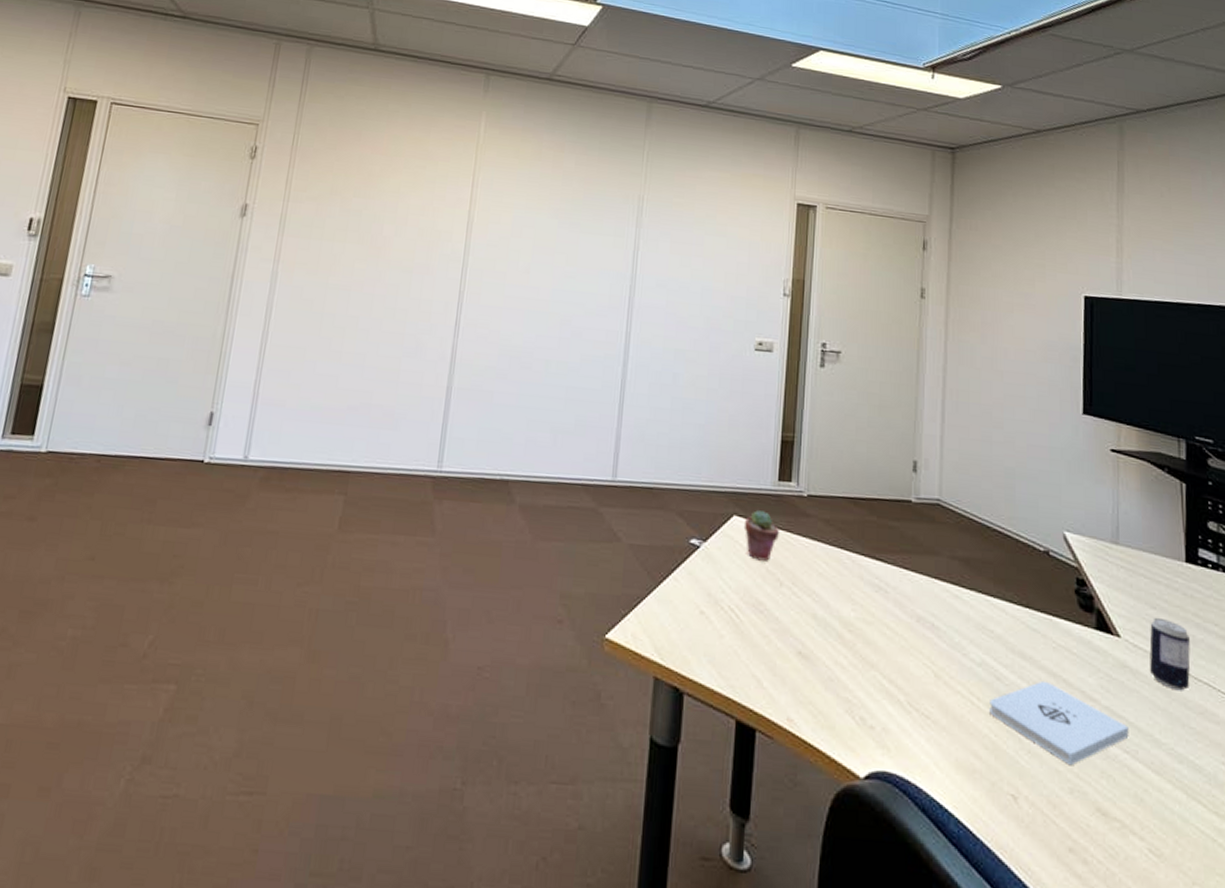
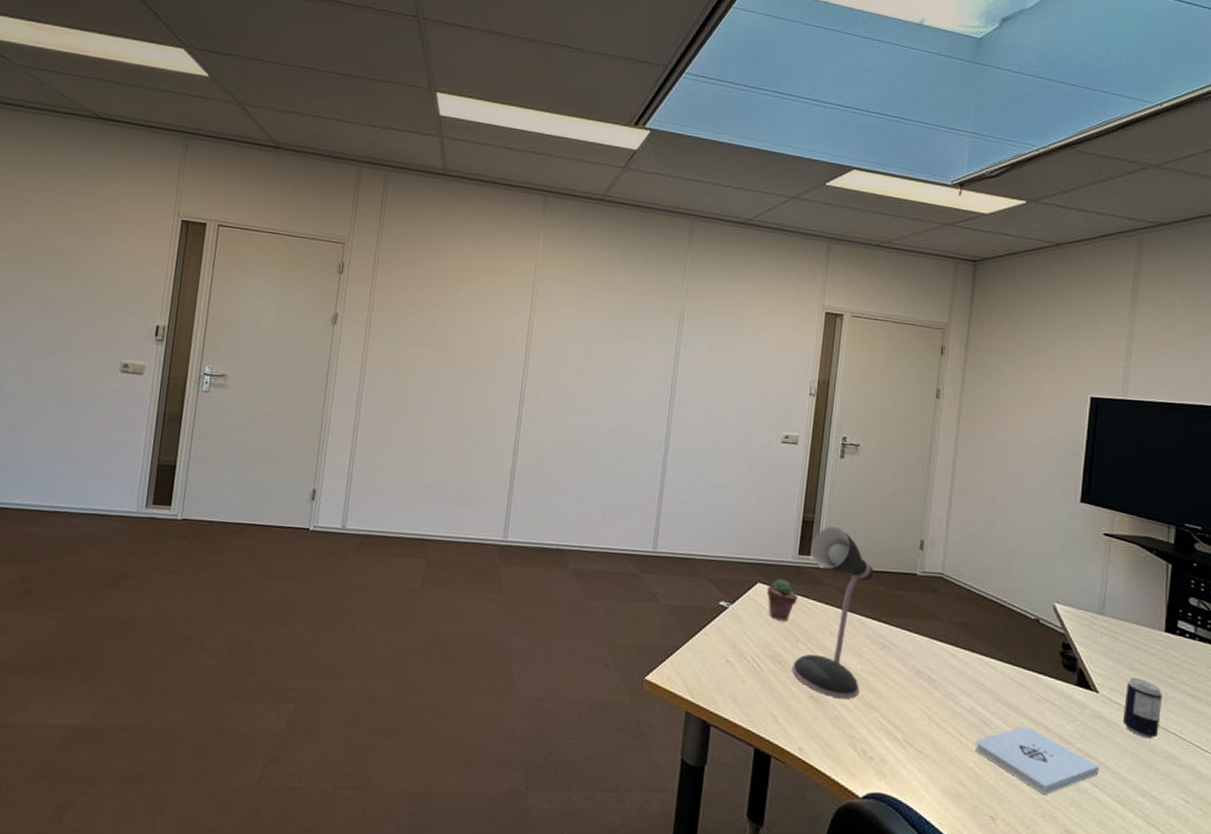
desk lamp: none [777,447,864,655] -> present [792,526,874,699]

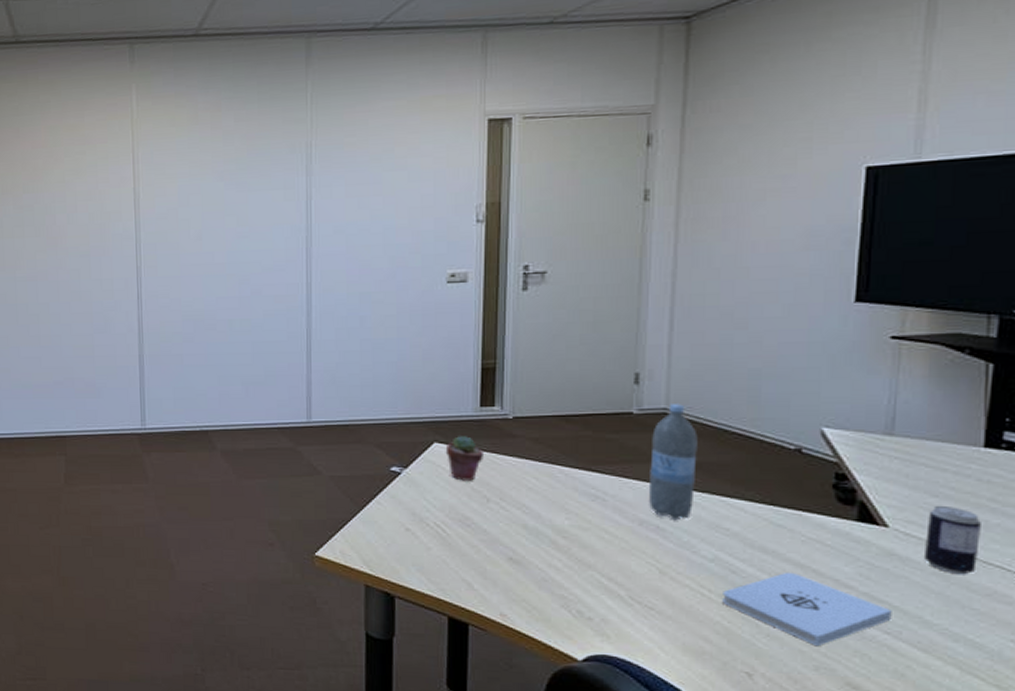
desk lamp: present [792,526,874,699] -> none [485,371,577,559]
water bottle: none [924,570,964,673] -> present [649,404,698,521]

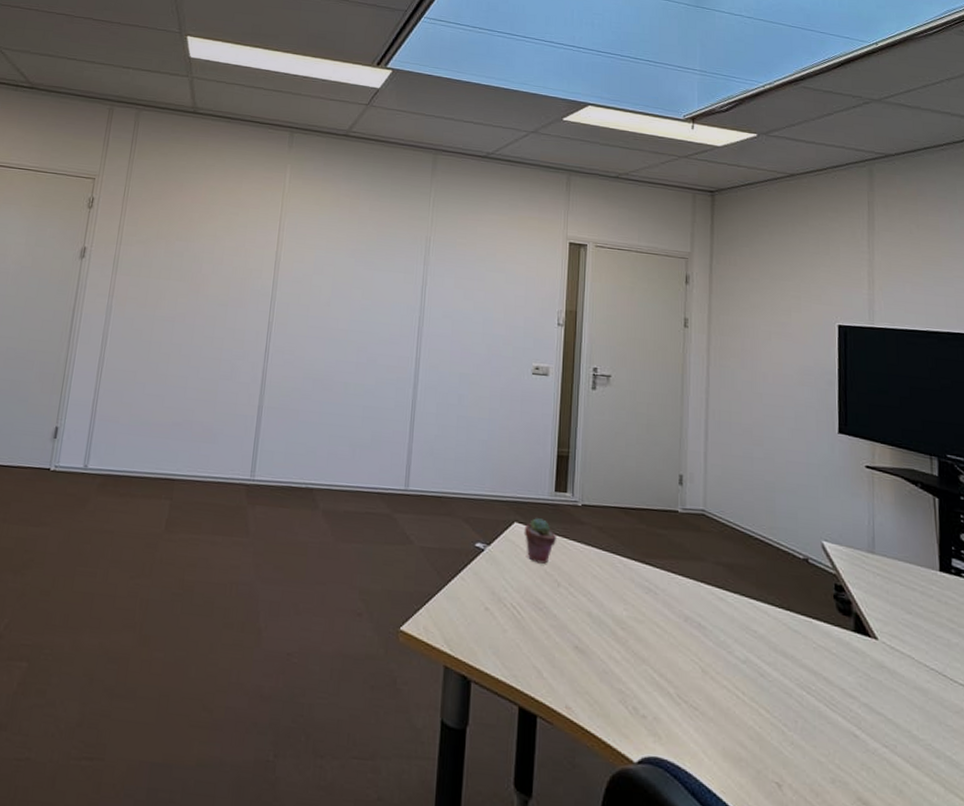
water bottle: present [649,404,698,521] -> none [692,506,729,619]
notepad: present [723,572,892,647] -> none [754,678,888,758]
beverage can: present [925,505,981,575] -> none [906,621,946,691]

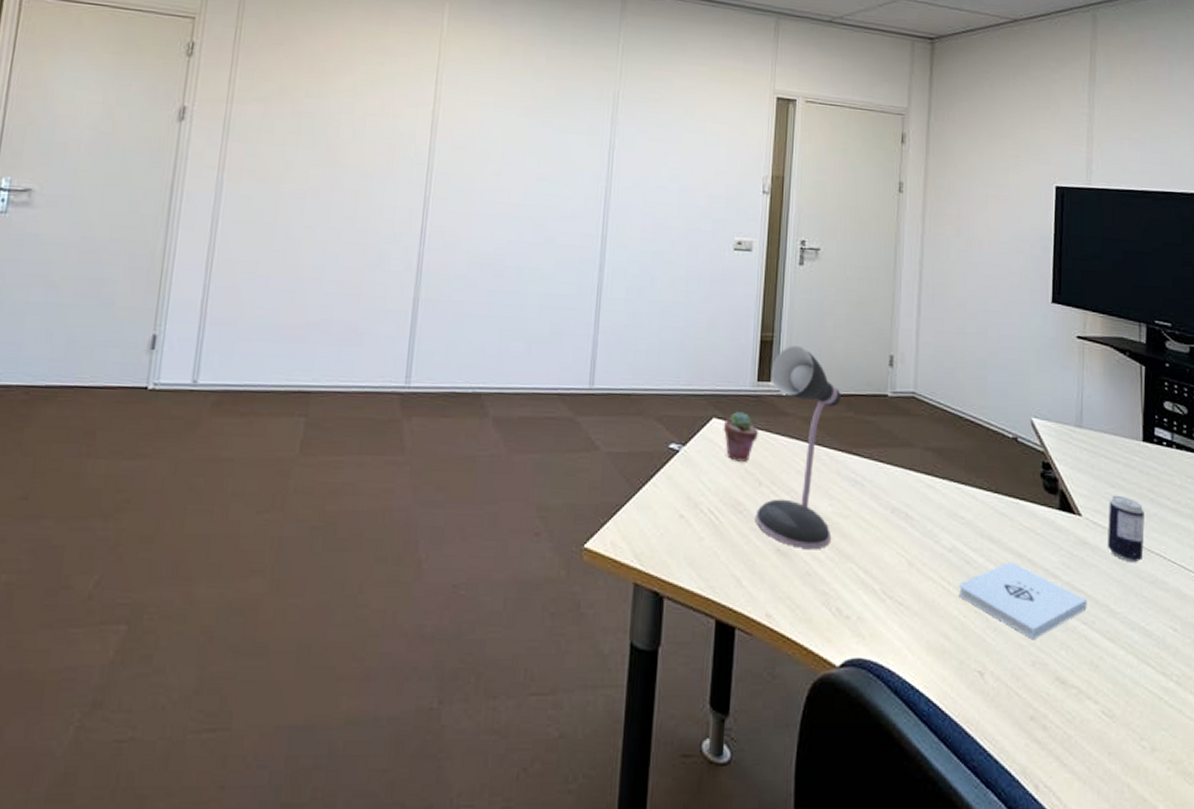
desk lamp: none [555,461,634,650] -> present [756,346,842,550]
notepad: none [754,678,888,758] -> present [959,561,1087,640]
beverage can: none [906,621,946,691] -> present [1108,495,1145,563]

